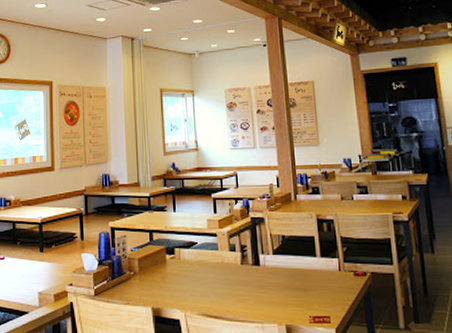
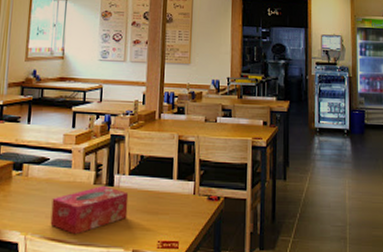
tissue box: none [205,265,277,312] -> present [50,185,129,235]

